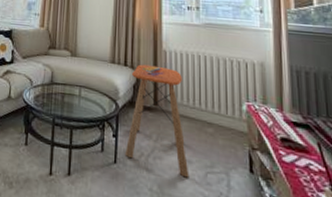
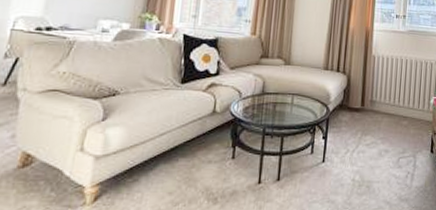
side table: present [124,64,189,178] -> none [332,69,387,165]

